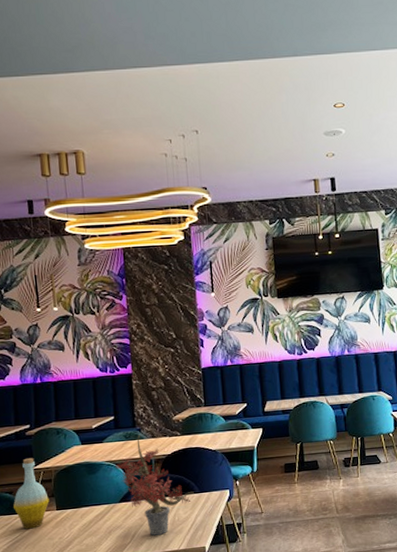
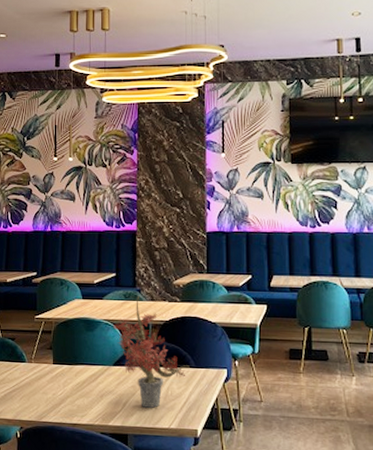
bottle: present [13,457,49,529] -> none [14,306,47,380]

